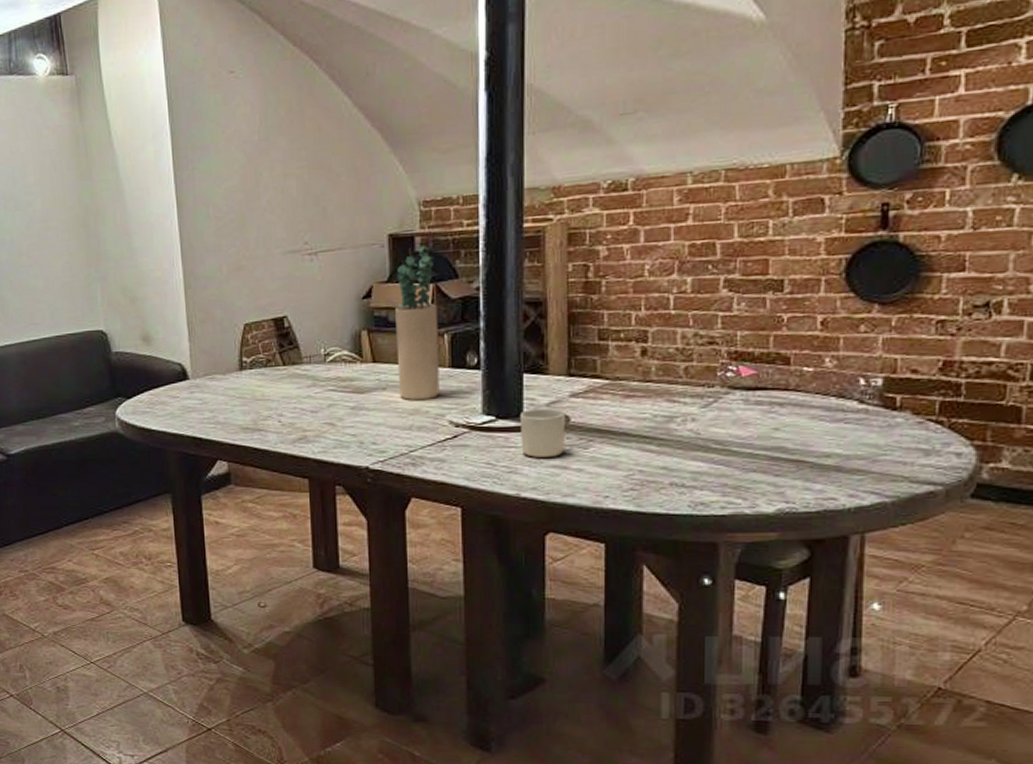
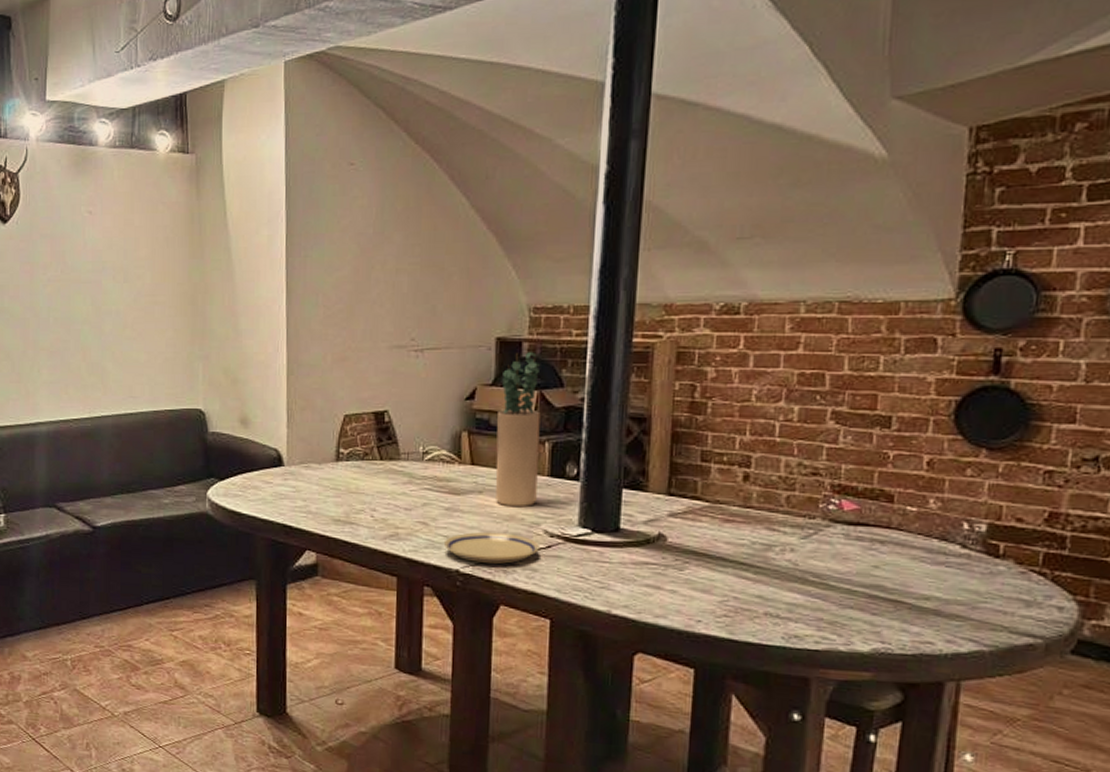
plate: none [351,426,445,458] -> present [443,531,539,564]
mug: present [519,407,566,459] -> none [615,524,663,577]

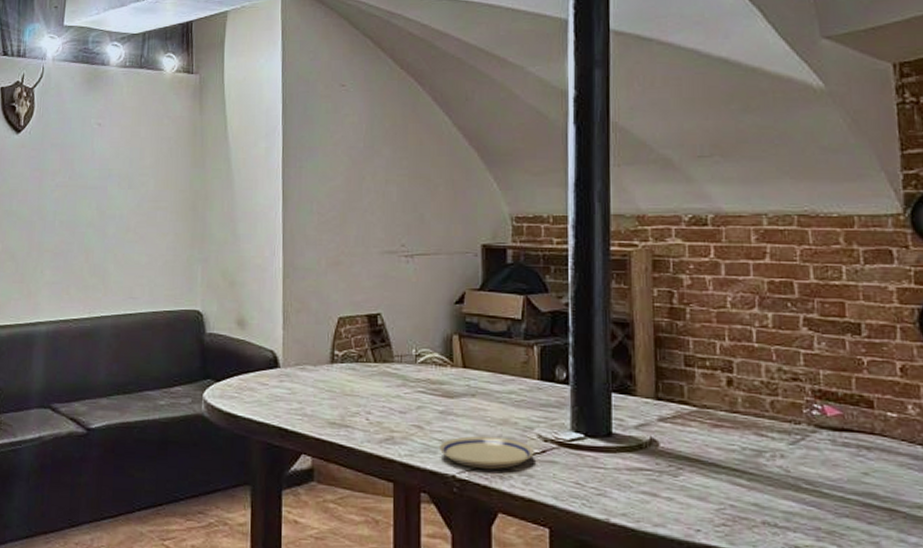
vase: present [495,344,541,507] -> none [487,251,529,411]

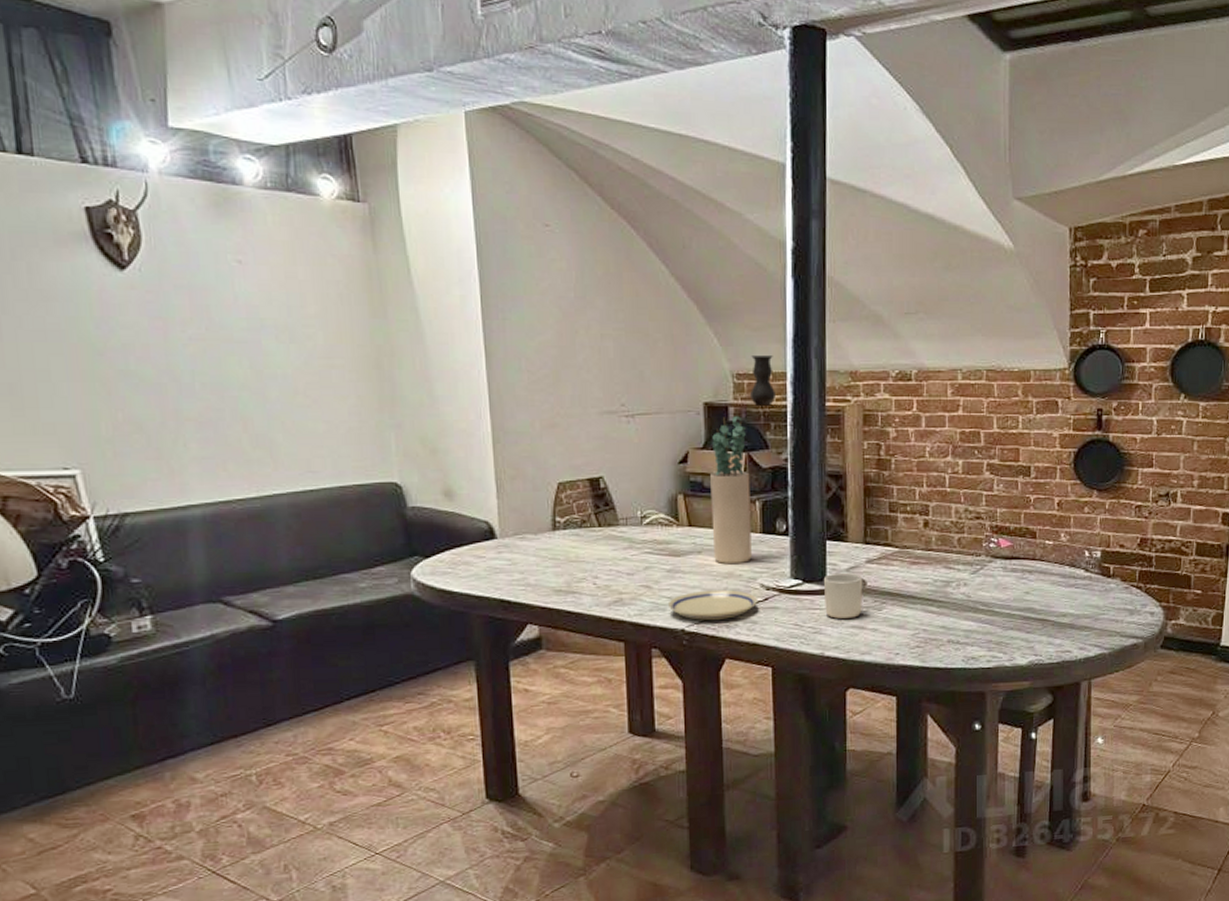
vase: none [487,251,529,411] -> present [710,409,752,565]
vase: none [530,199,556,250] -> present [751,356,775,407]
mug: none [608,429,655,484] -> present [823,572,863,620]

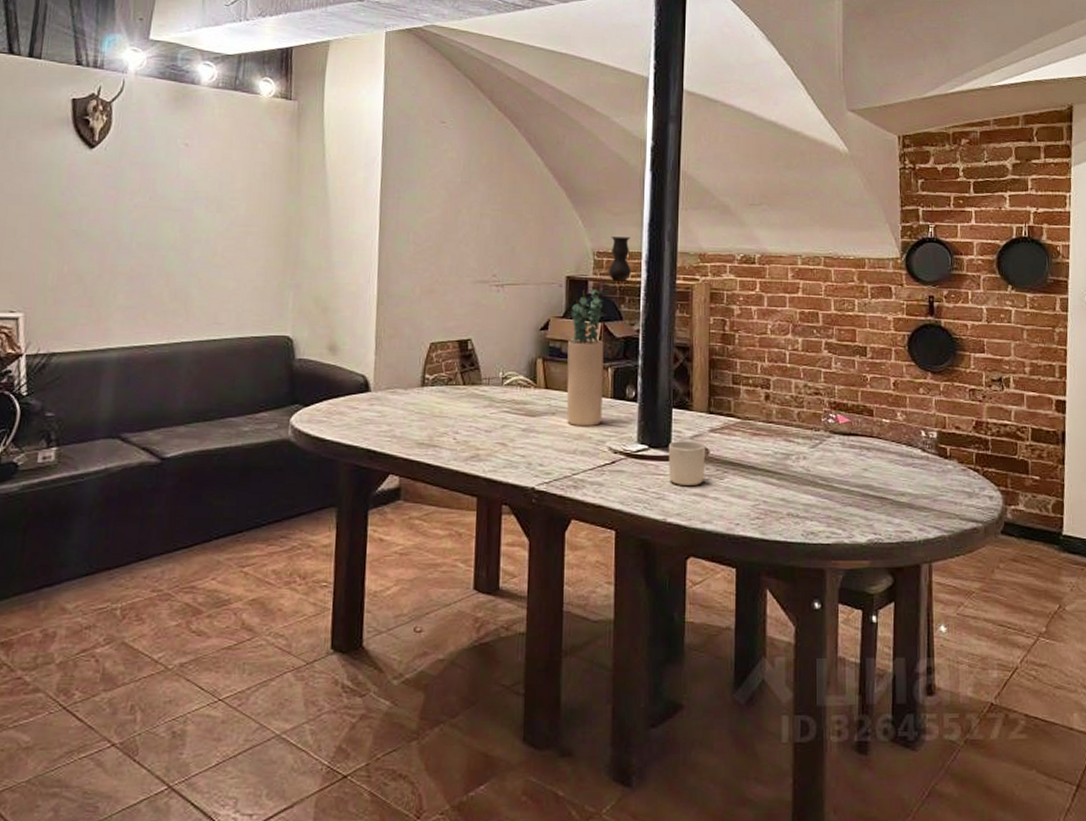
plate: present [667,589,757,620] -> none [520,450,605,480]

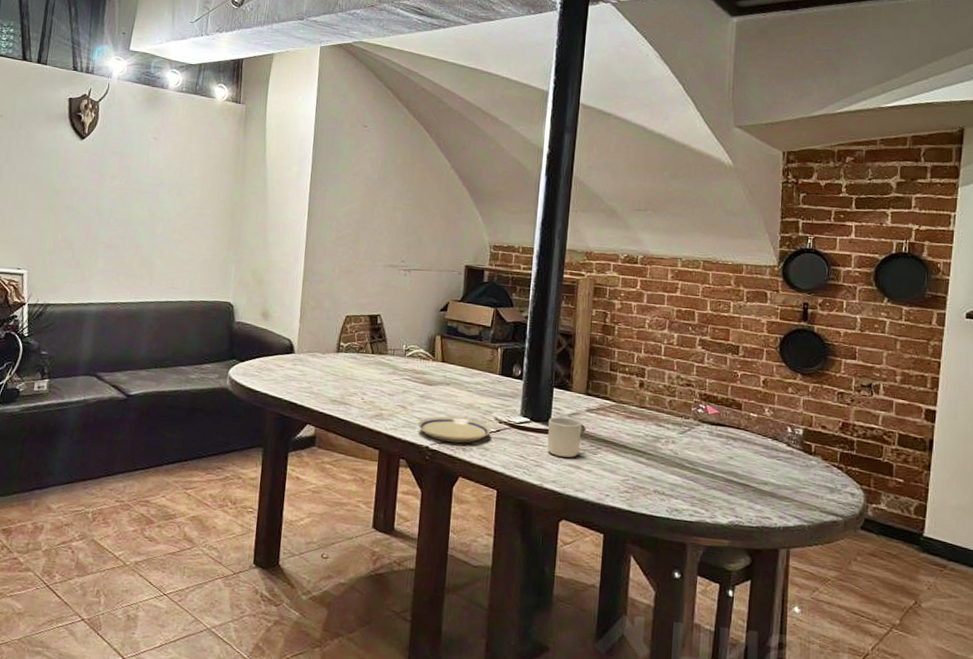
plate: none [520,450,605,480] -> present [417,416,491,443]
vase: present [566,283,604,427] -> none [459,273,496,398]
vase: present [609,237,631,283] -> none [503,232,524,274]

